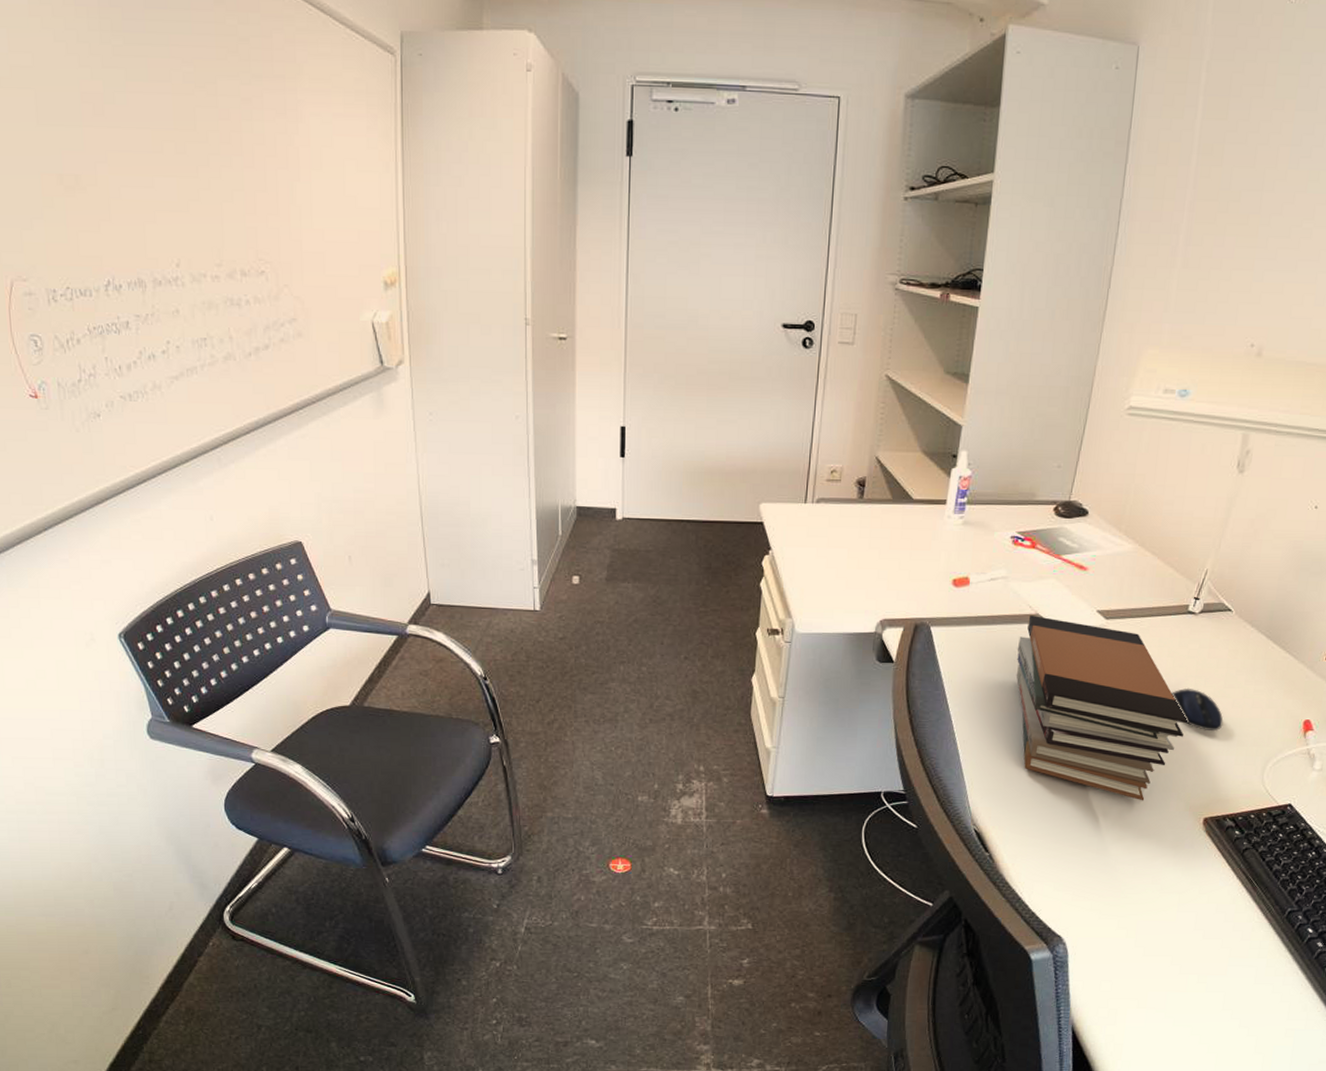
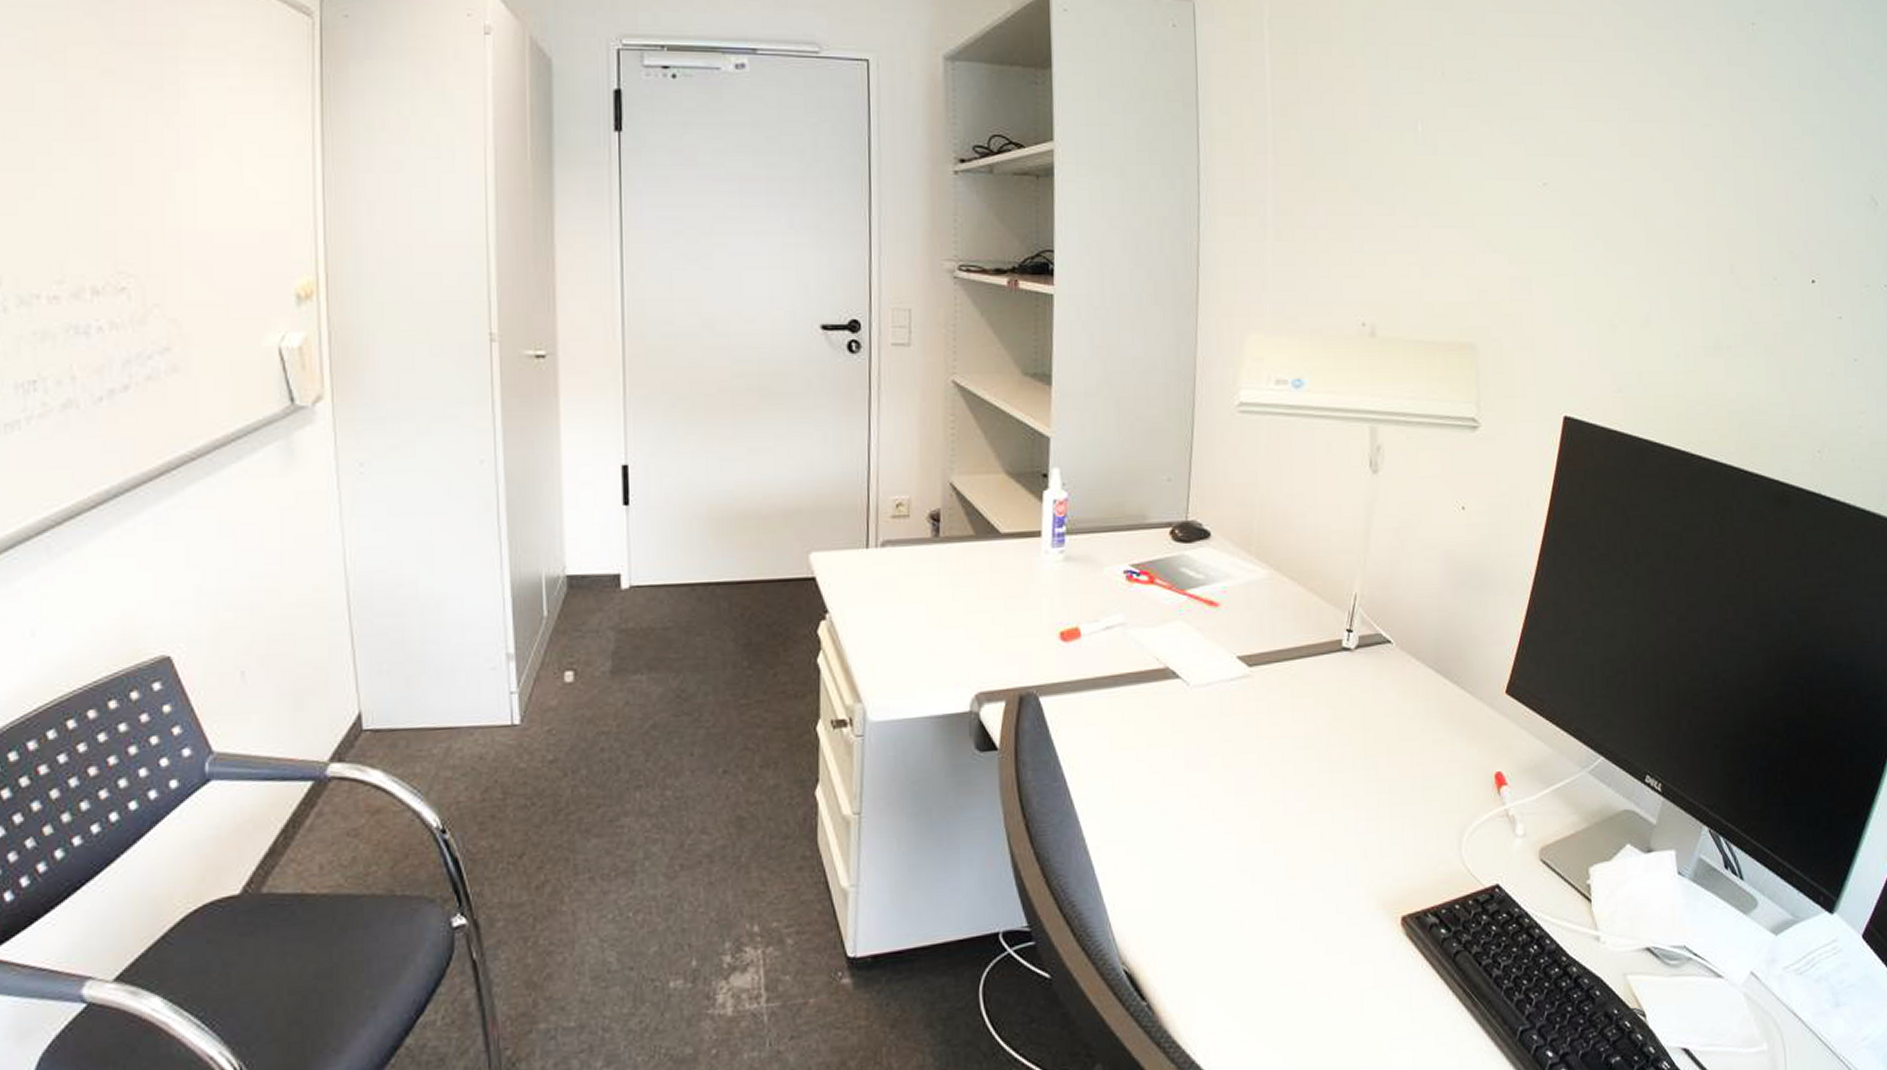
book stack: present [1016,615,1187,801] -> none [1148,670,1362,903]
computer mouse: present [1171,687,1224,732] -> none [1339,745,1404,799]

